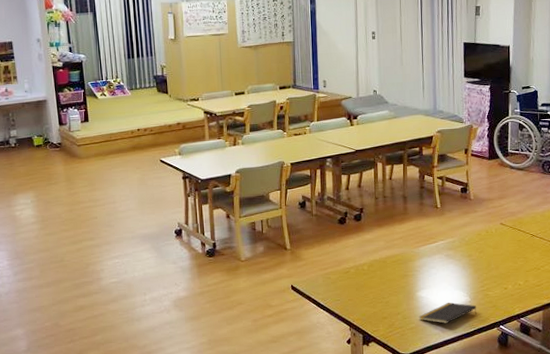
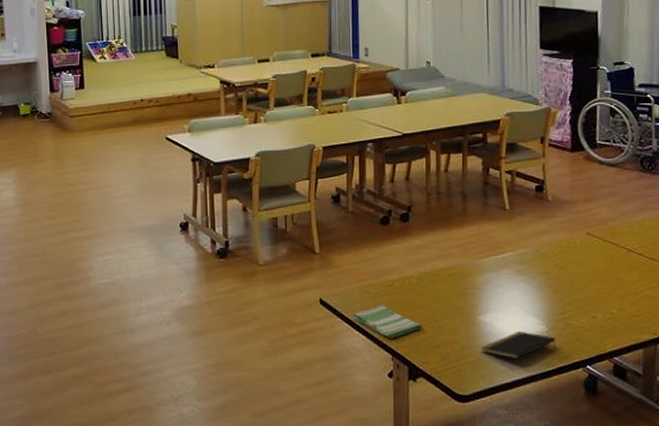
dish towel: none [317,287,373,313] -> present [352,304,422,338]

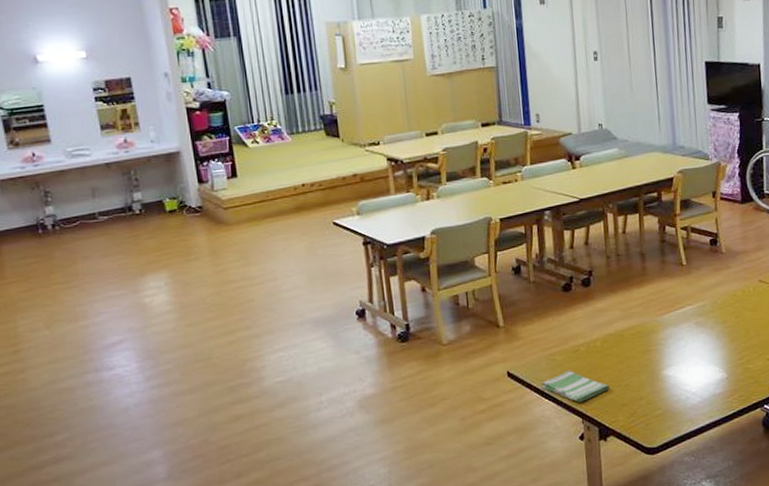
notepad: present [480,331,556,358] -> none [666,380,735,407]

